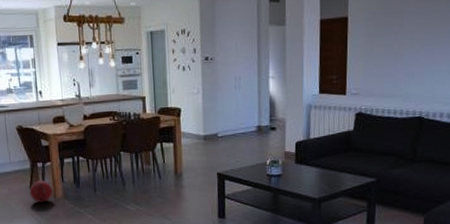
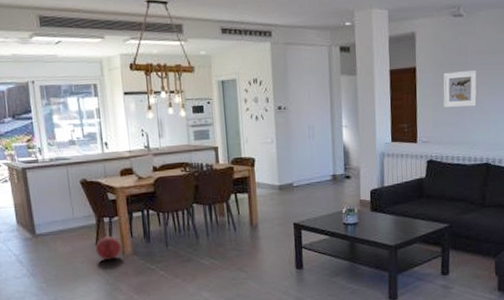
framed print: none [376,19,414,59] -> present [443,69,478,108]

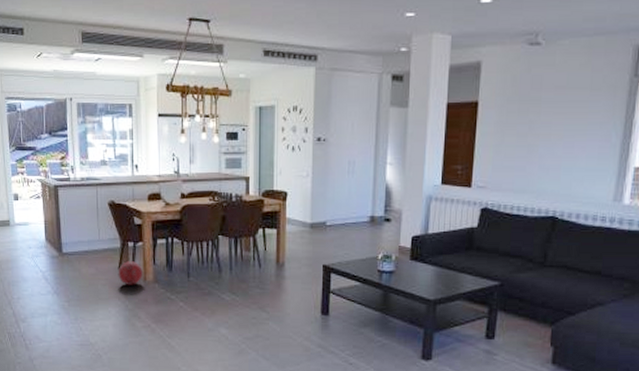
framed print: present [443,69,478,108] -> none [507,107,553,150]

